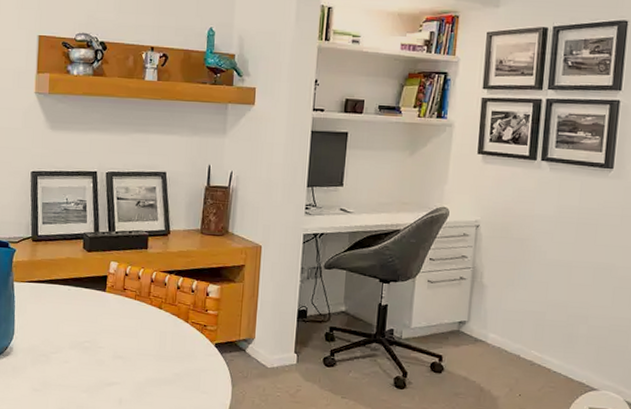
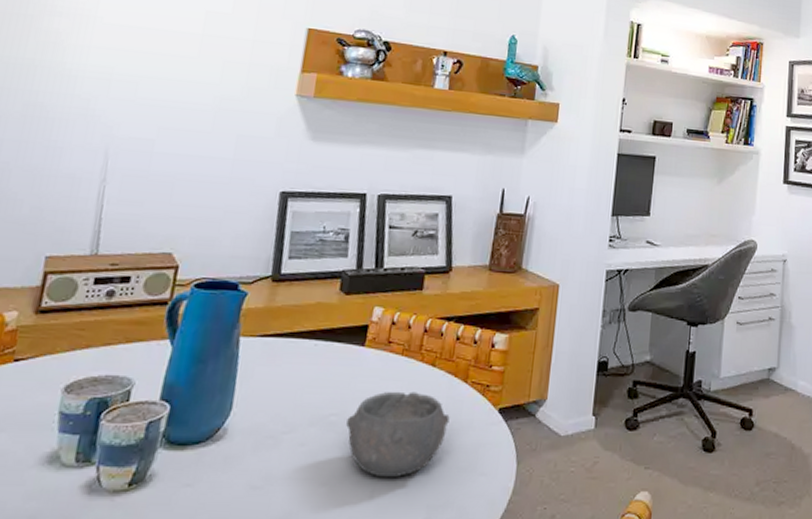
bowl: none [97,326,176,390] -> present [346,391,450,478]

